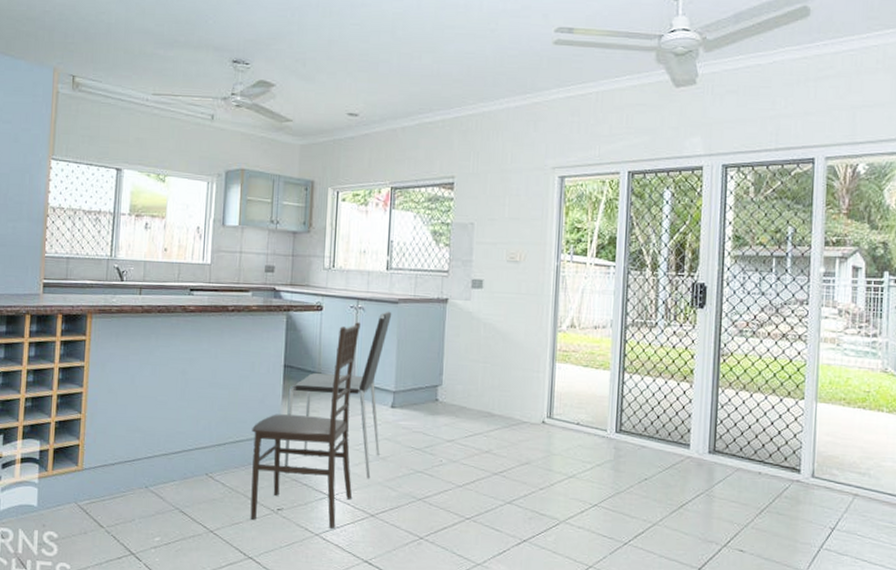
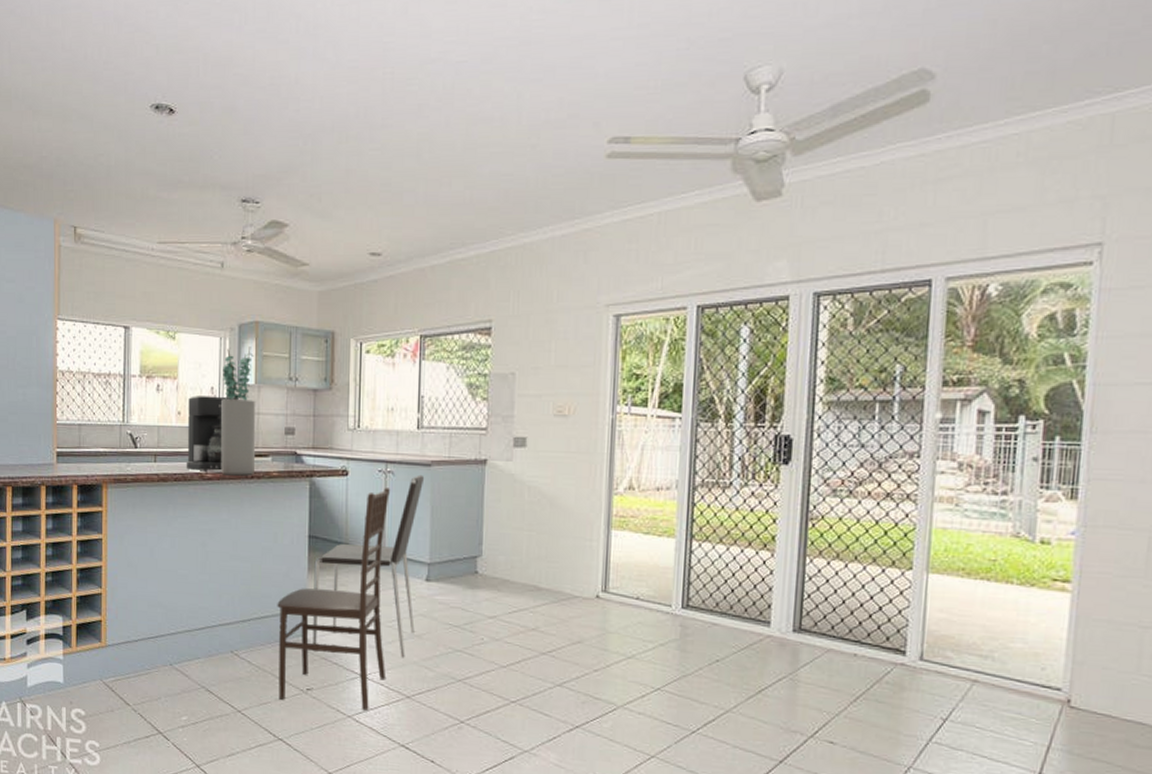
coffee maker: none [169,234,223,305] -> present [186,396,239,472]
vase: none [203,191,239,310] -> present [221,346,256,477]

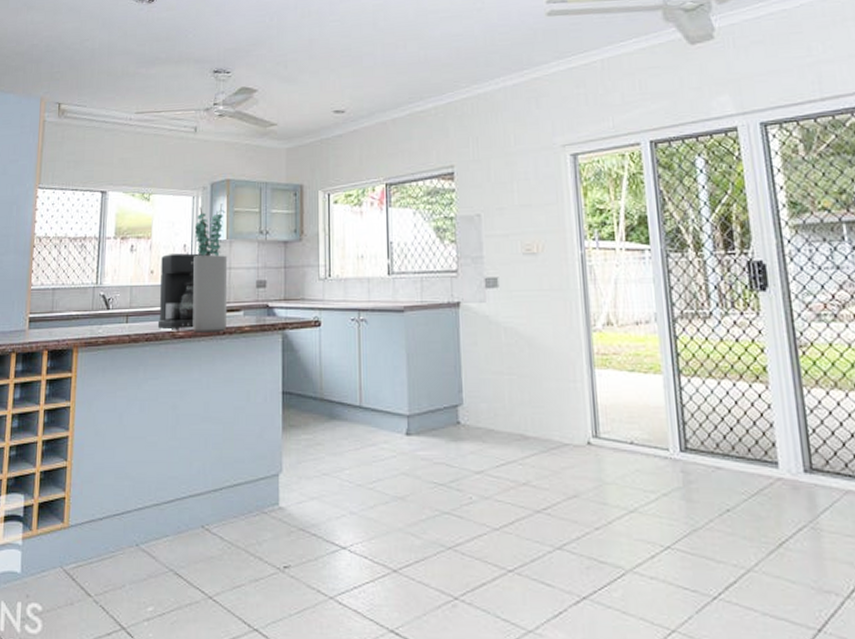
dining chair: present [277,488,390,710] -> none [250,337,370,589]
dining chair: present [313,474,425,658] -> none [289,321,398,525]

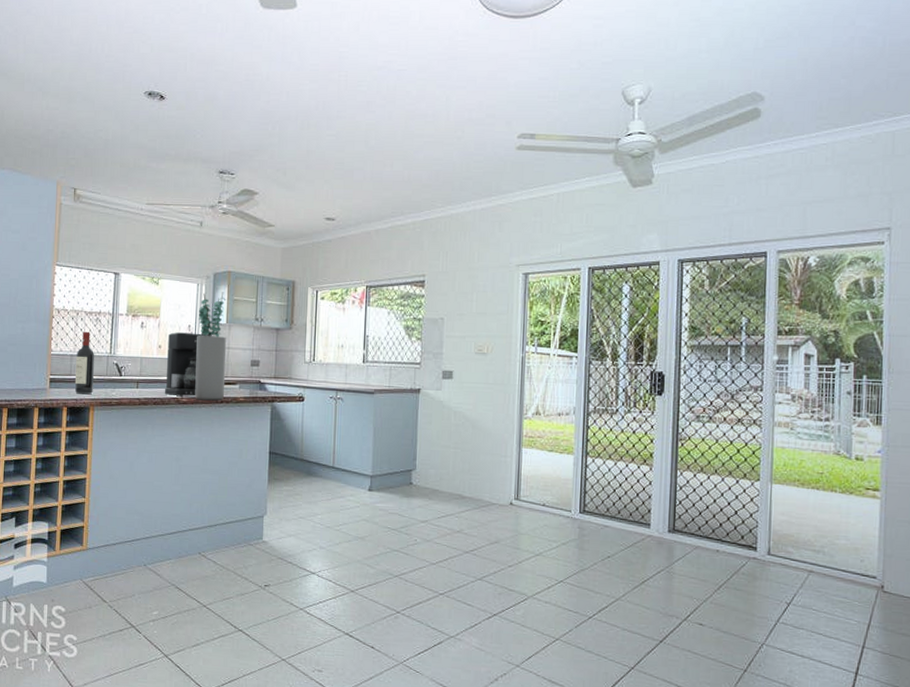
wine bottle: none [56,260,80,334] -> present [74,331,95,395]

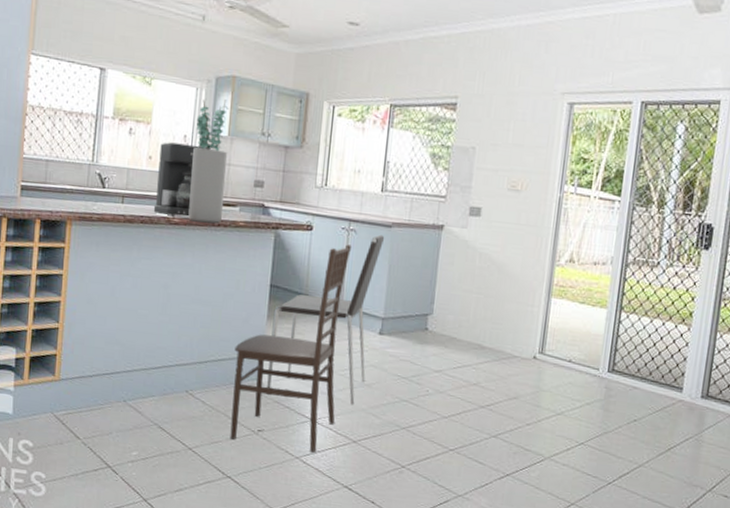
wine bottle: present [74,331,95,395] -> none [49,133,75,207]
dining chair: none [240,412,339,603] -> present [230,244,351,453]
dining chair: none [271,401,369,557] -> present [267,234,385,405]

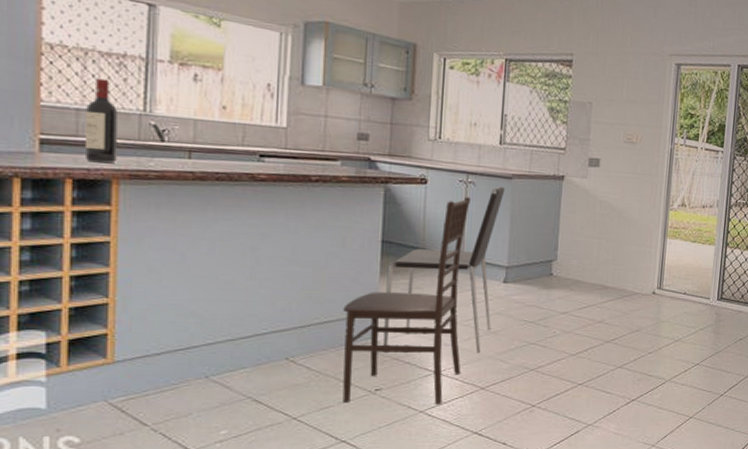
wine bottle: none [49,133,75,207] -> present [84,78,119,164]
coffee maker: present [153,142,211,217] -> none [232,90,302,173]
vase: present [188,98,229,225] -> none [278,44,324,180]

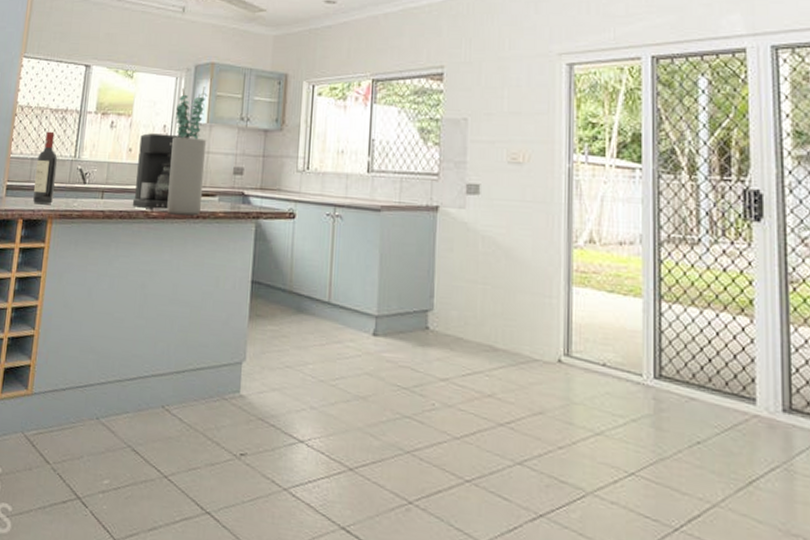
coffee maker: none [232,90,302,173] -> present [132,133,190,210]
vase: none [278,44,324,180] -> present [167,87,208,217]
dining chair: present [342,197,470,404] -> none [209,232,338,483]
dining chair: present [383,186,506,353] -> none [250,220,374,423]

